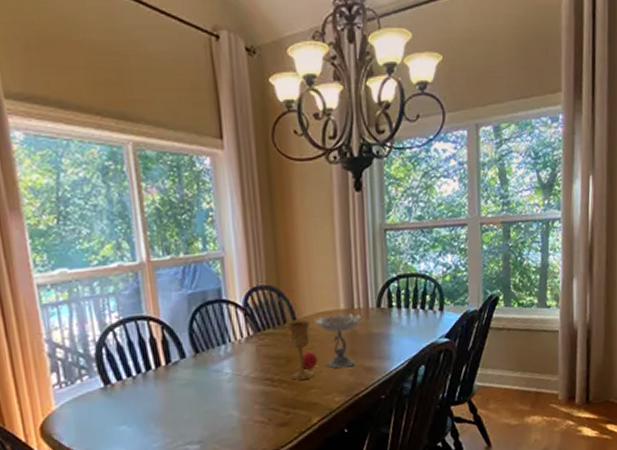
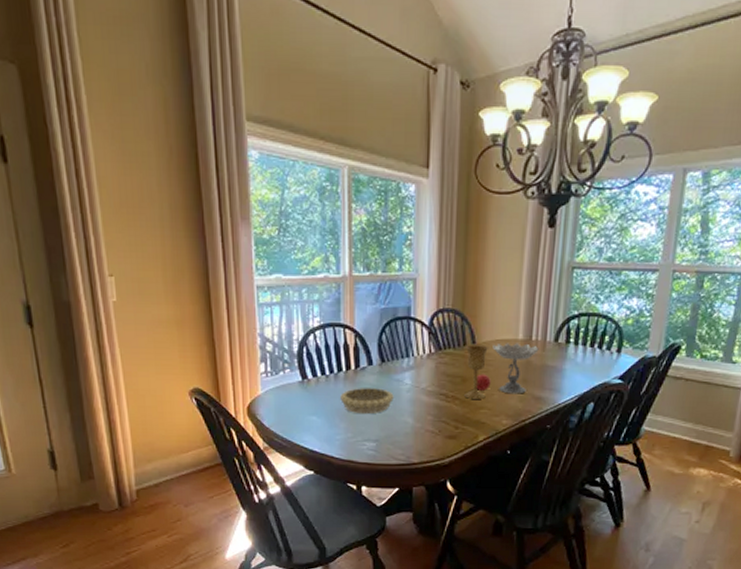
decorative bowl: none [152,382,214,415] -> present [340,388,394,415]

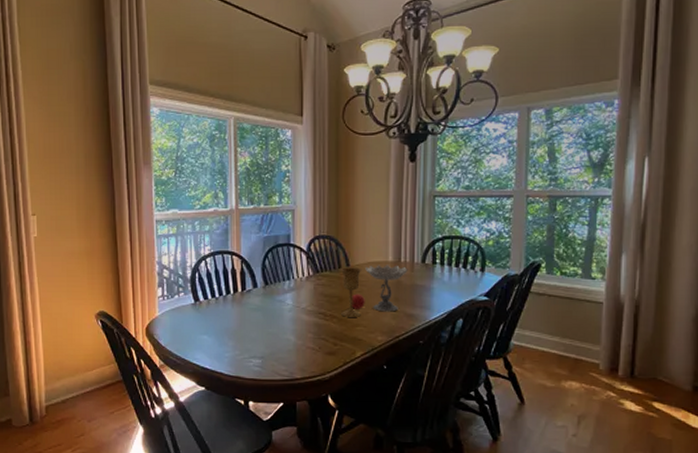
decorative bowl: present [340,388,394,415] -> none [229,309,277,333]

